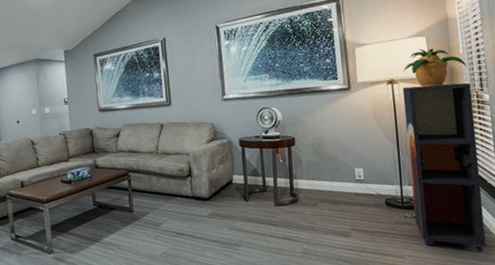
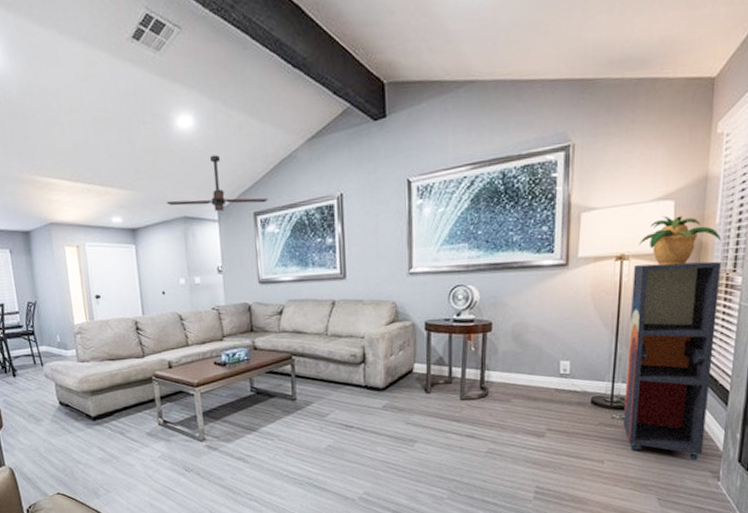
ceiling fan: none [22,10,106,55] -> present [166,155,269,212]

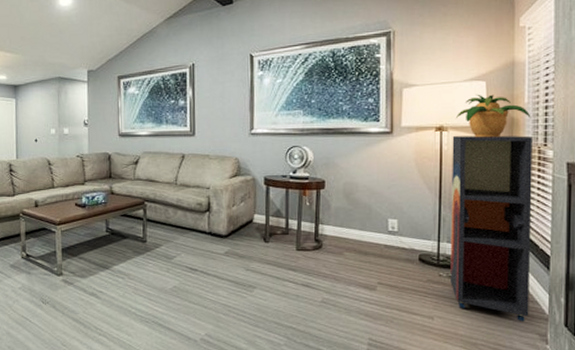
ceiling fan: present [166,155,269,212] -> none [44,28,131,74]

